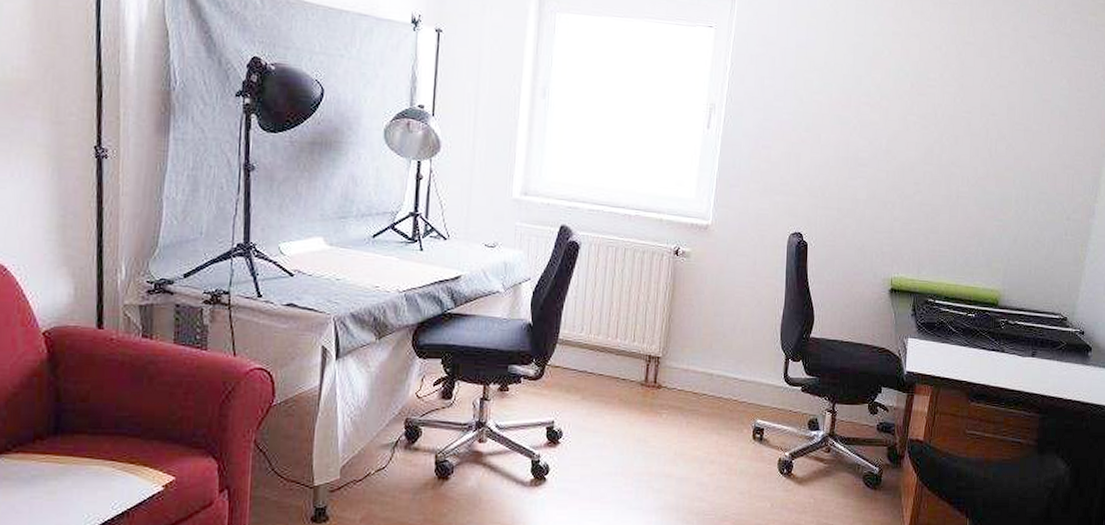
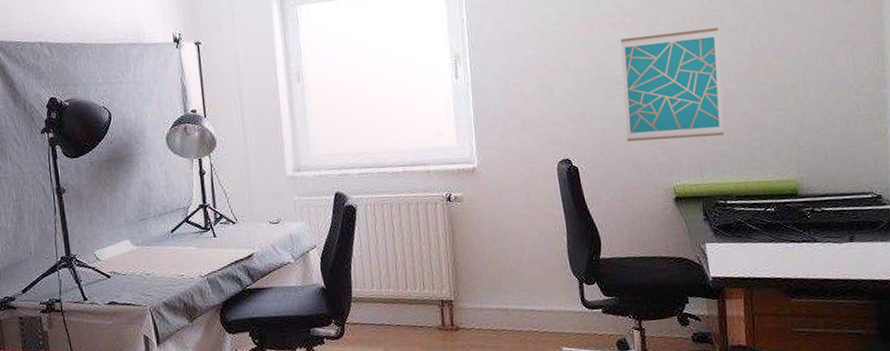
wall art: none [858,120,964,236] -> present [620,27,725,142]

